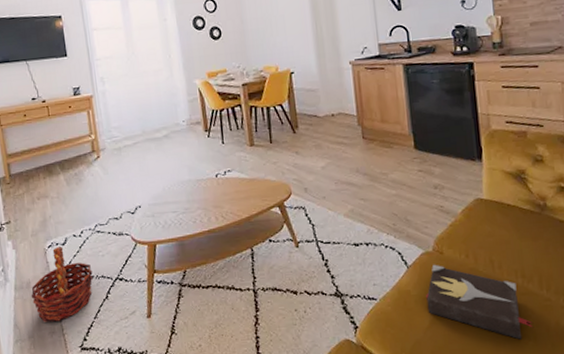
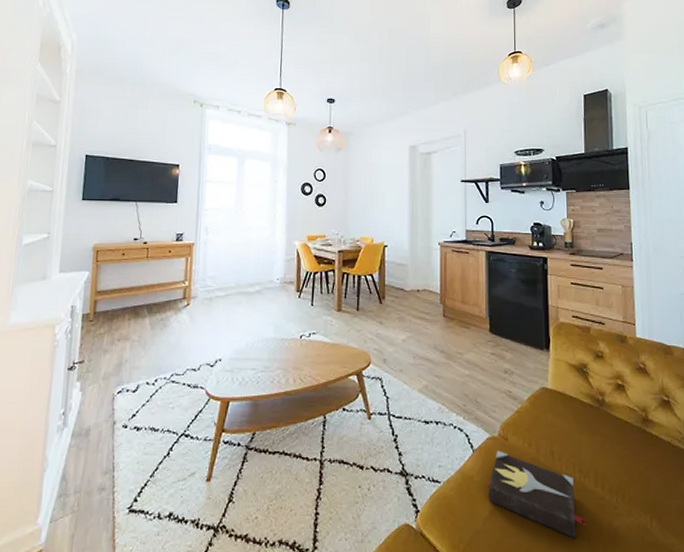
basket: present [31,247,93,322] -> none [87,394,159,477]

